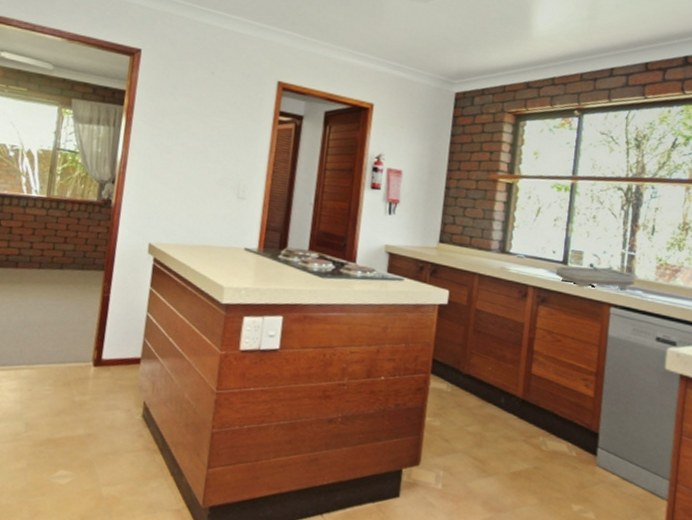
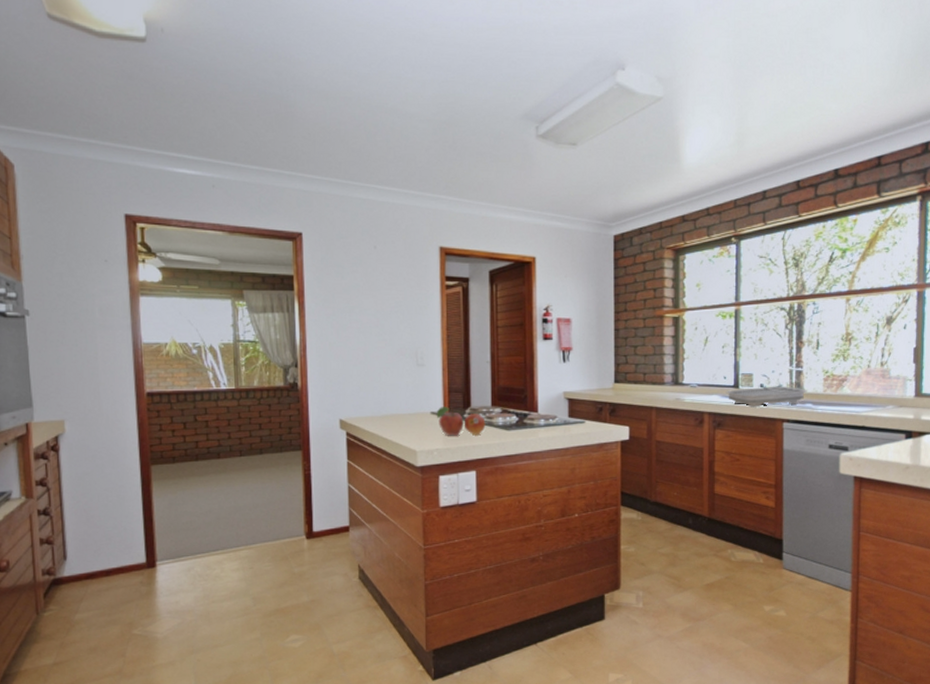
fruit: none [249,244,278,277] -> present [436,407,464,436]
fruit: none [276,255,300,278] -> present [463,413,486,434]

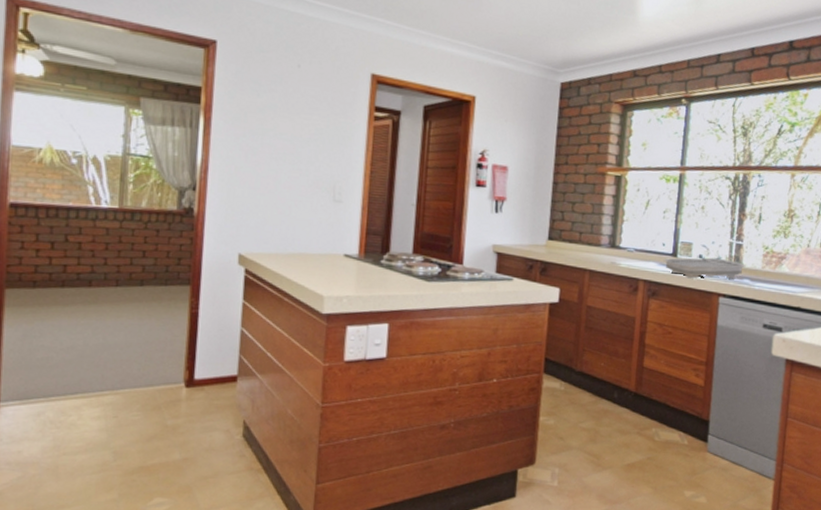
fruit: present [436,407,464,436] -> none [349,249,380,283]
fruit: present [463,413,486,434] -> none [379,260,405,283]

